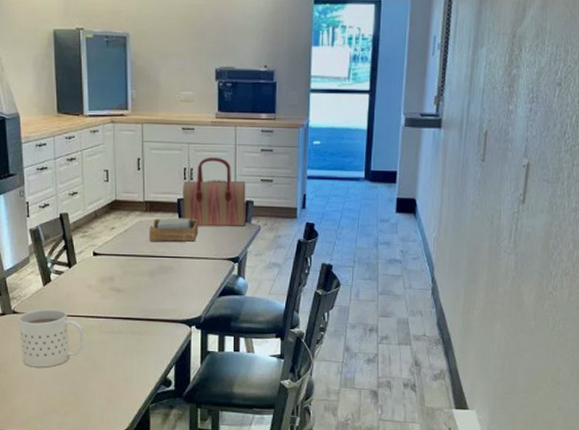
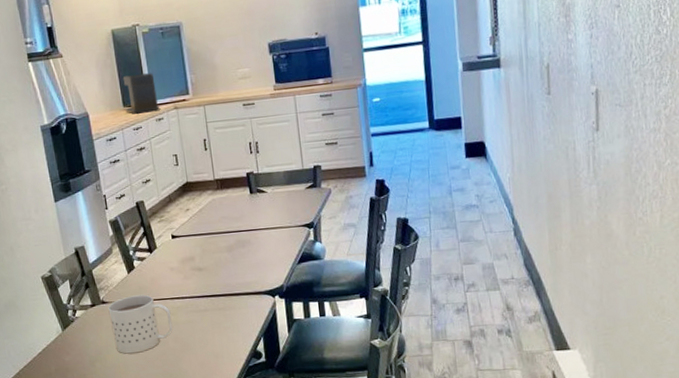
coffee maker: none [59,81,95,122] -> present [122,73,160,114]
napkin holder: present [150,217,199,242] -> none [222,190,271,218]
handbag: present [182,156,246,227] -> none [250,127,316,198]

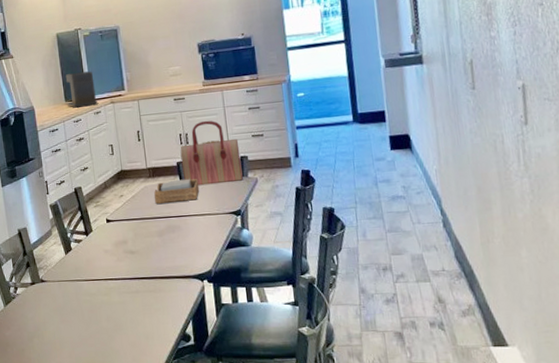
mug: present [108,294,174,354] -> none [46,275,107,331]
napkin holder: none [222,190,271,218] -> present [154,178,200,204]
handbag: none [250,127,316,198] -> present [180,120,243,186]

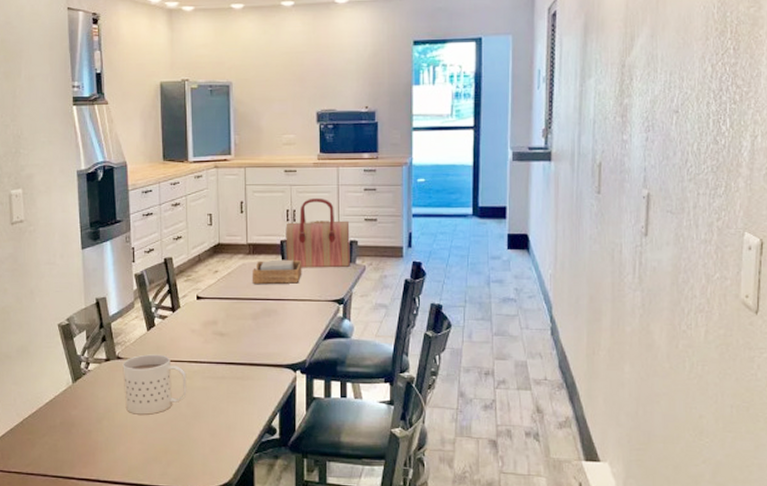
mug: none [46,275,107,331] -> present [123,354,188,415]
coffee maker: present [65,71,98,108] -> none [165,129,199,169]

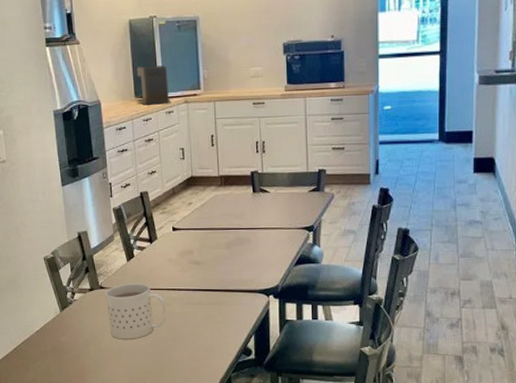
coffee maker: none [165,129,199,169] -> present [136,65,170,105]
napkin holder: present [253,259,302,284] -> none [225,189,273,214]
handbag: present [285,197,350,268] -> none [255,128,319,198]

